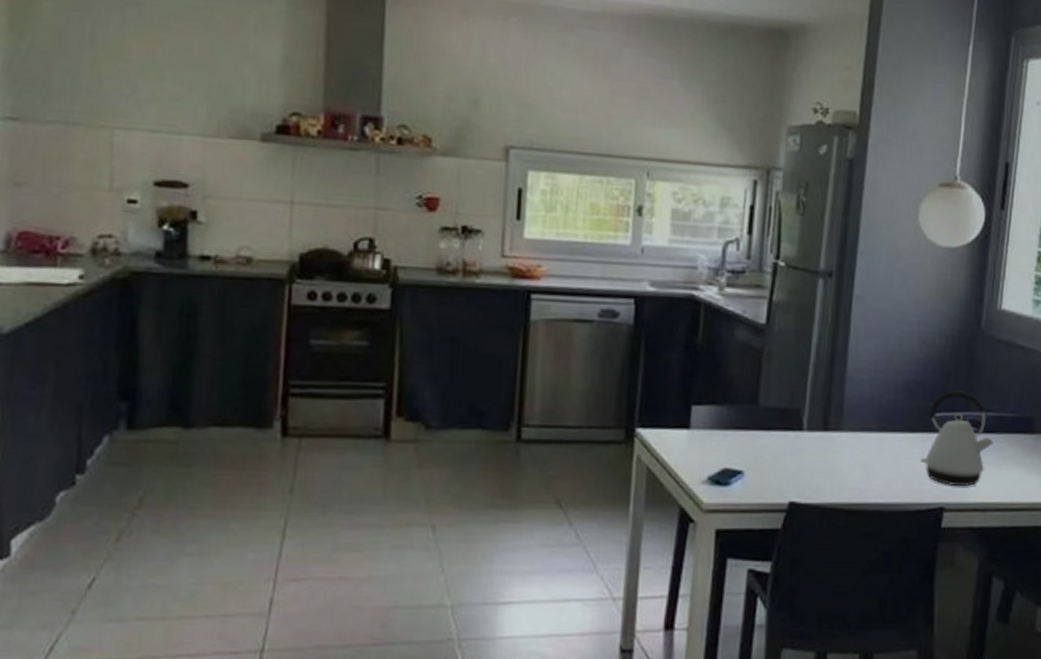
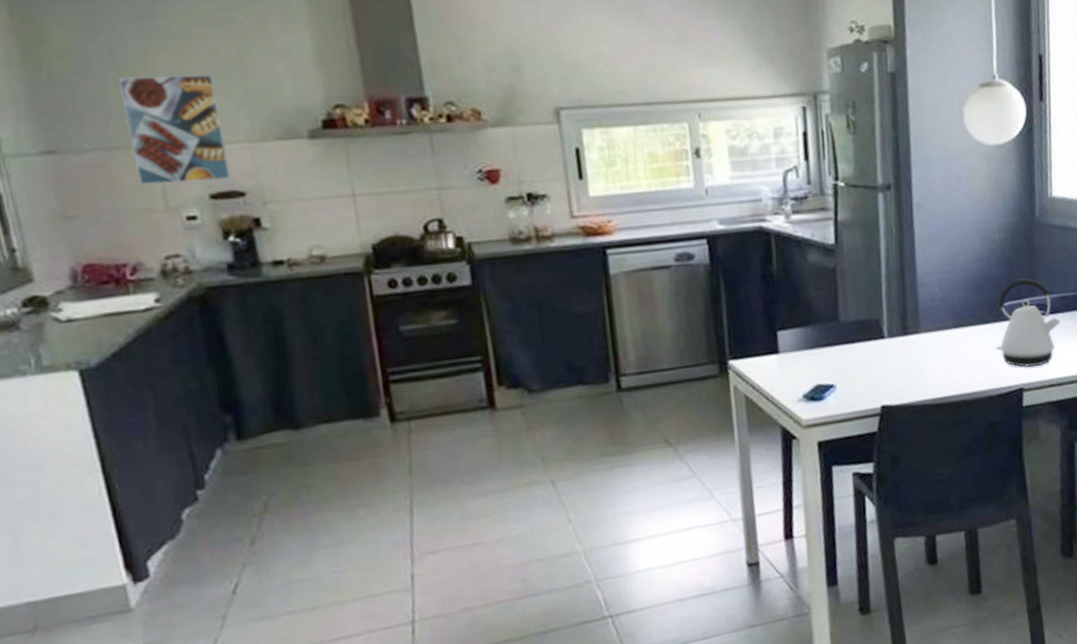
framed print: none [90,58,183,169] -> present [119,74,232,185]

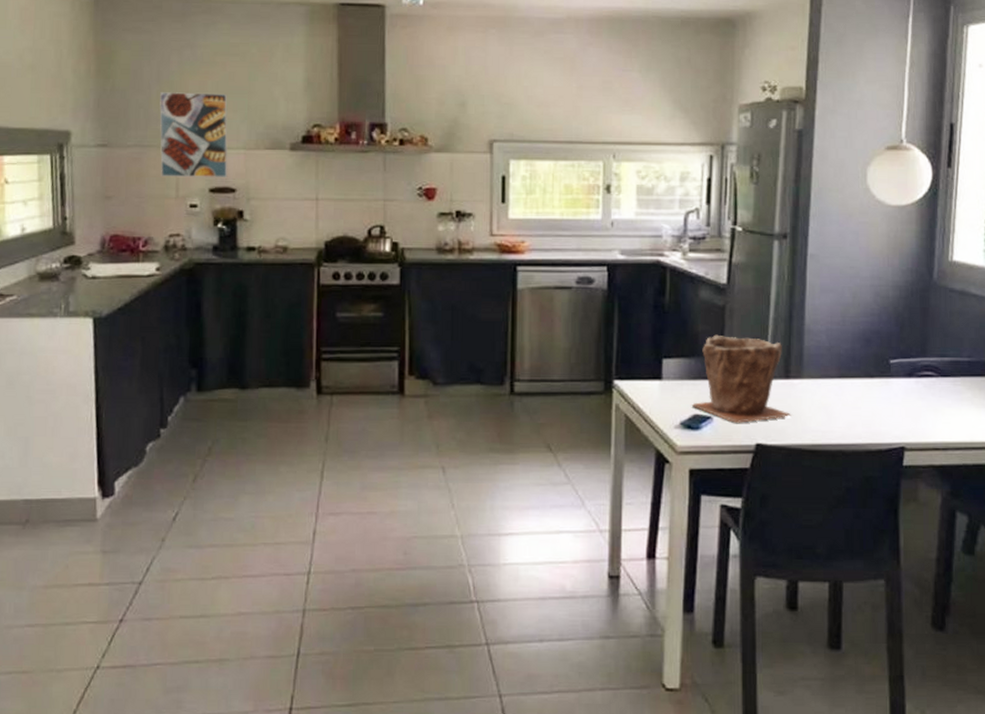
plant pot: none [812,298,913,388] -> present [691,334,791,423]
kettle: present [996,278,1061,367] -> none [880,338,952,427]

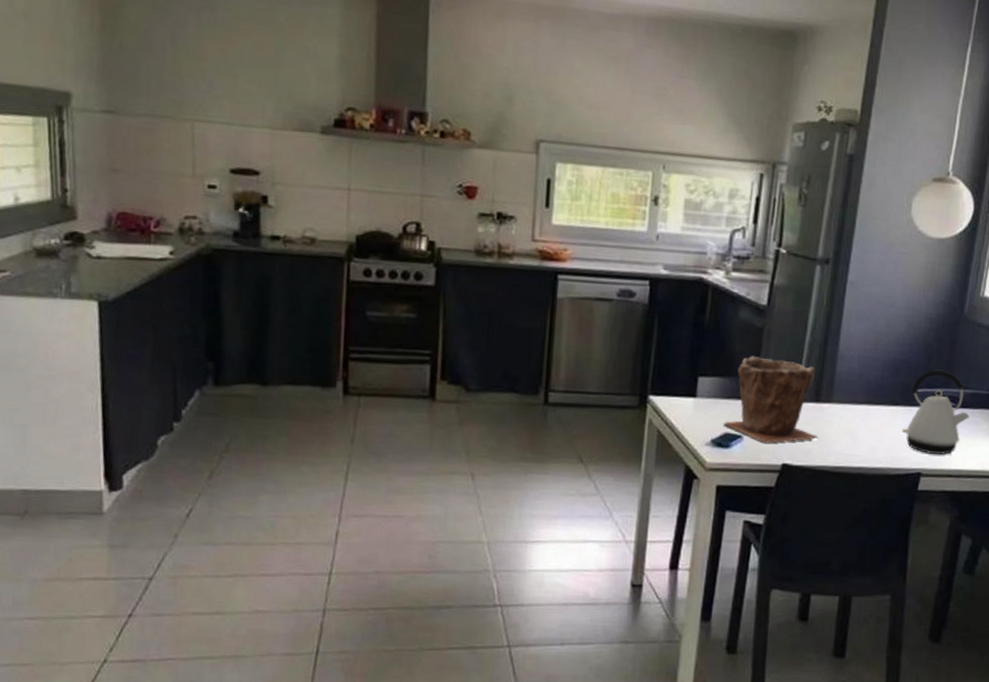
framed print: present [159,92,228,177] -> none [174,57,252,158]
kettle: none [880,338,952,427] -> present [902,369,971,455]

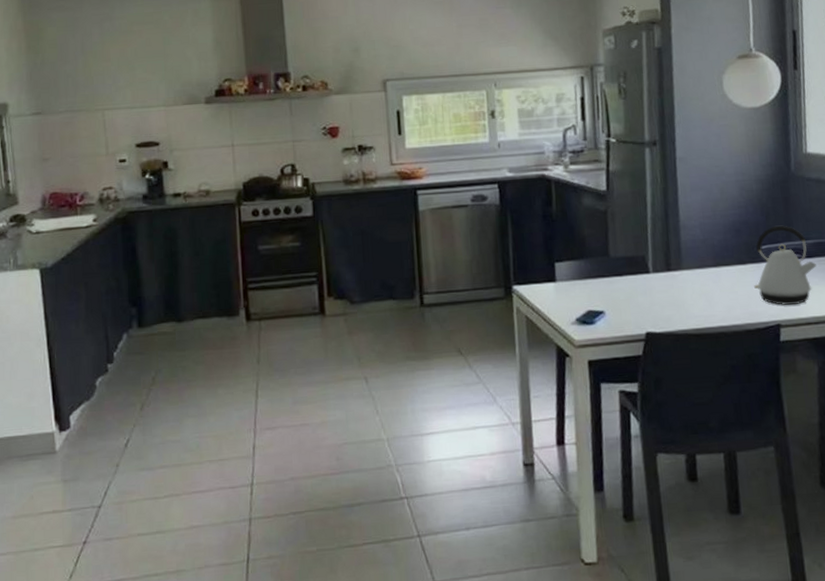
plant pot: present [723,355,818,443] -> none [584,237,675,315]

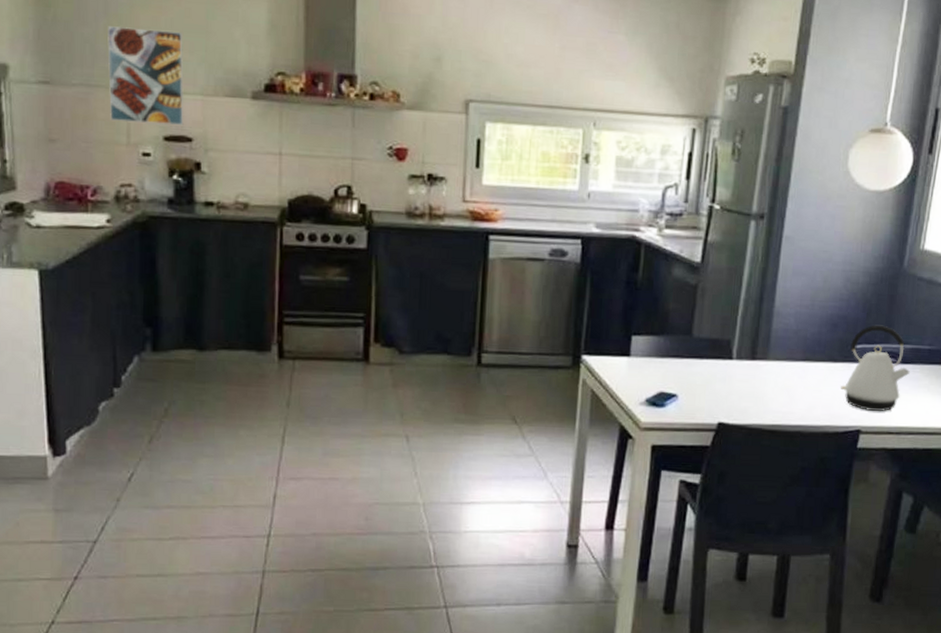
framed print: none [85,58,151,137] -> present [107,26,184,125]

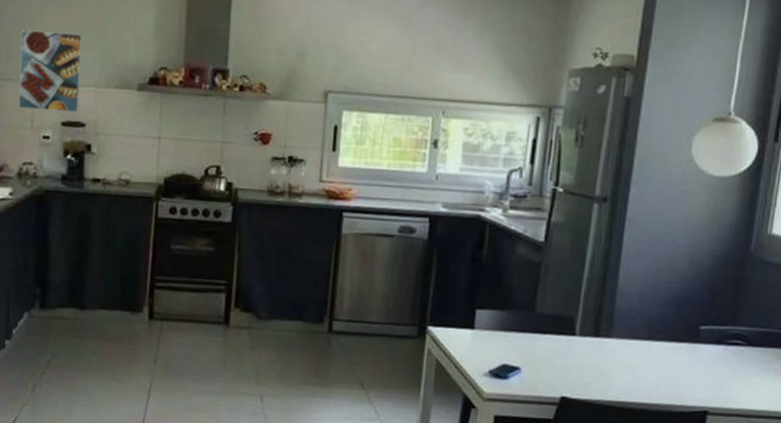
kettle: present [841,325,911,411] -> none [686,307,760,393]

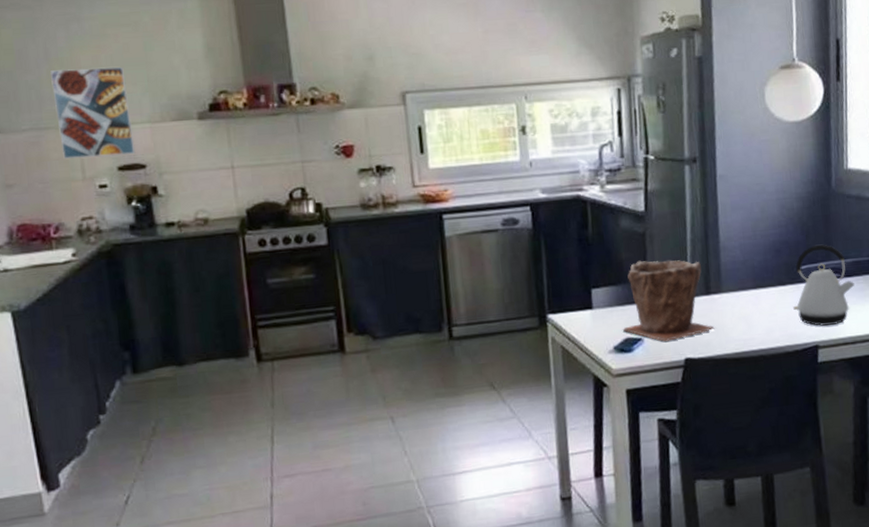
plant pot: none [500,289,598,376] -> present [622,260,715,342]
kettle: none [686,307,760,393] -> present [793,244,856,326]

